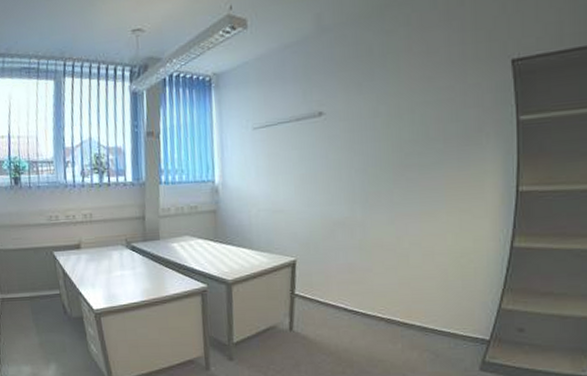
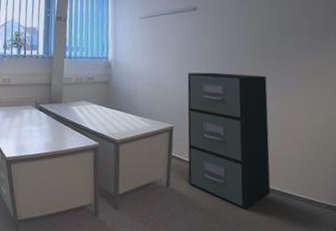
filing cabinet: none [312,192,410,350] -> present [187,72,271,210]

